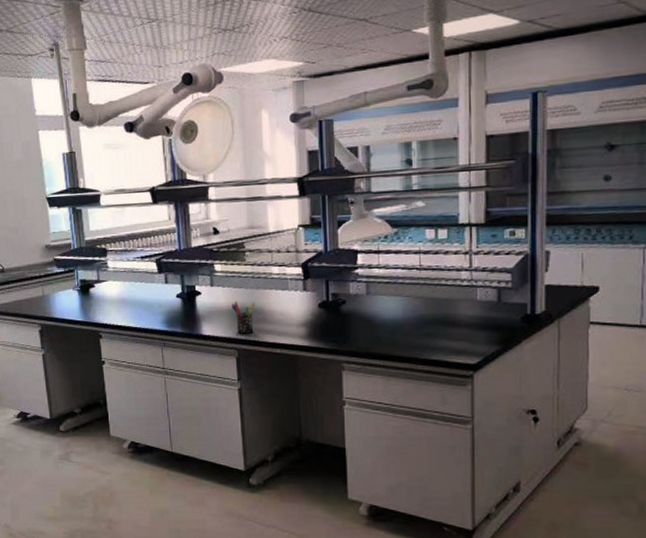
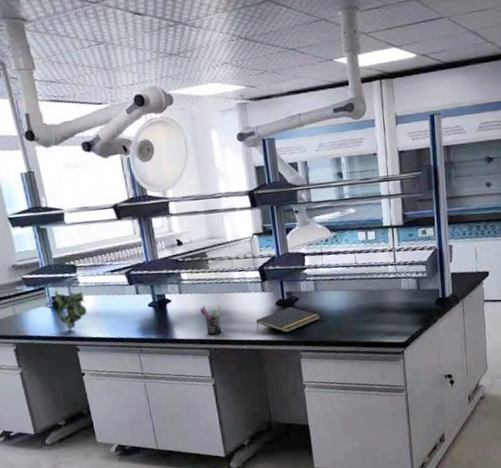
flowering plant: none [83,274,113,315] -> present [54,291,87,330]
notepad: none [293,310,370,339] -> present [256,306,320,333]

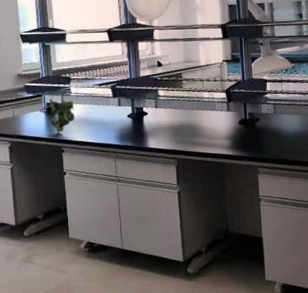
pen holder: present [200,305,222,335] -> none [172,120,191,146]
notepad: present [256,306,320,333] -> none [220,126,277,149]

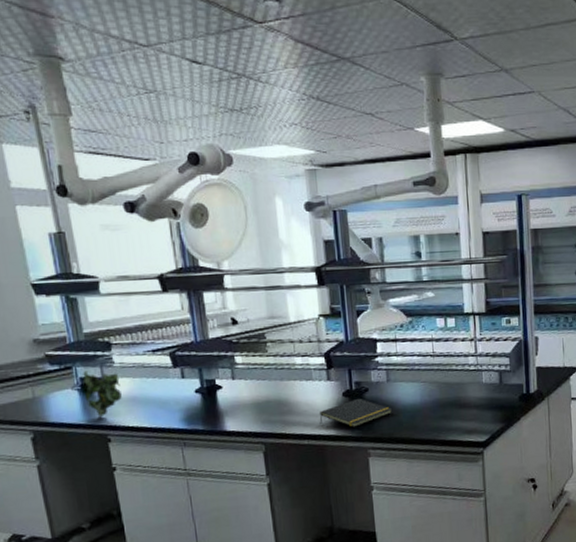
notepad: none [220,126,277,149] -> present [319,398,392,427]

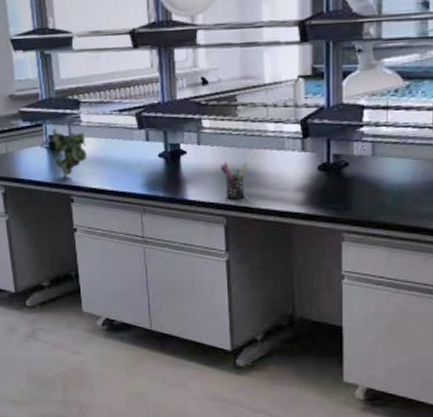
pen holder: none [255,394,280,428] -> present [220,162,247,199]
notepad: present [319,398,392,427] -> none [289,173,374,206]

